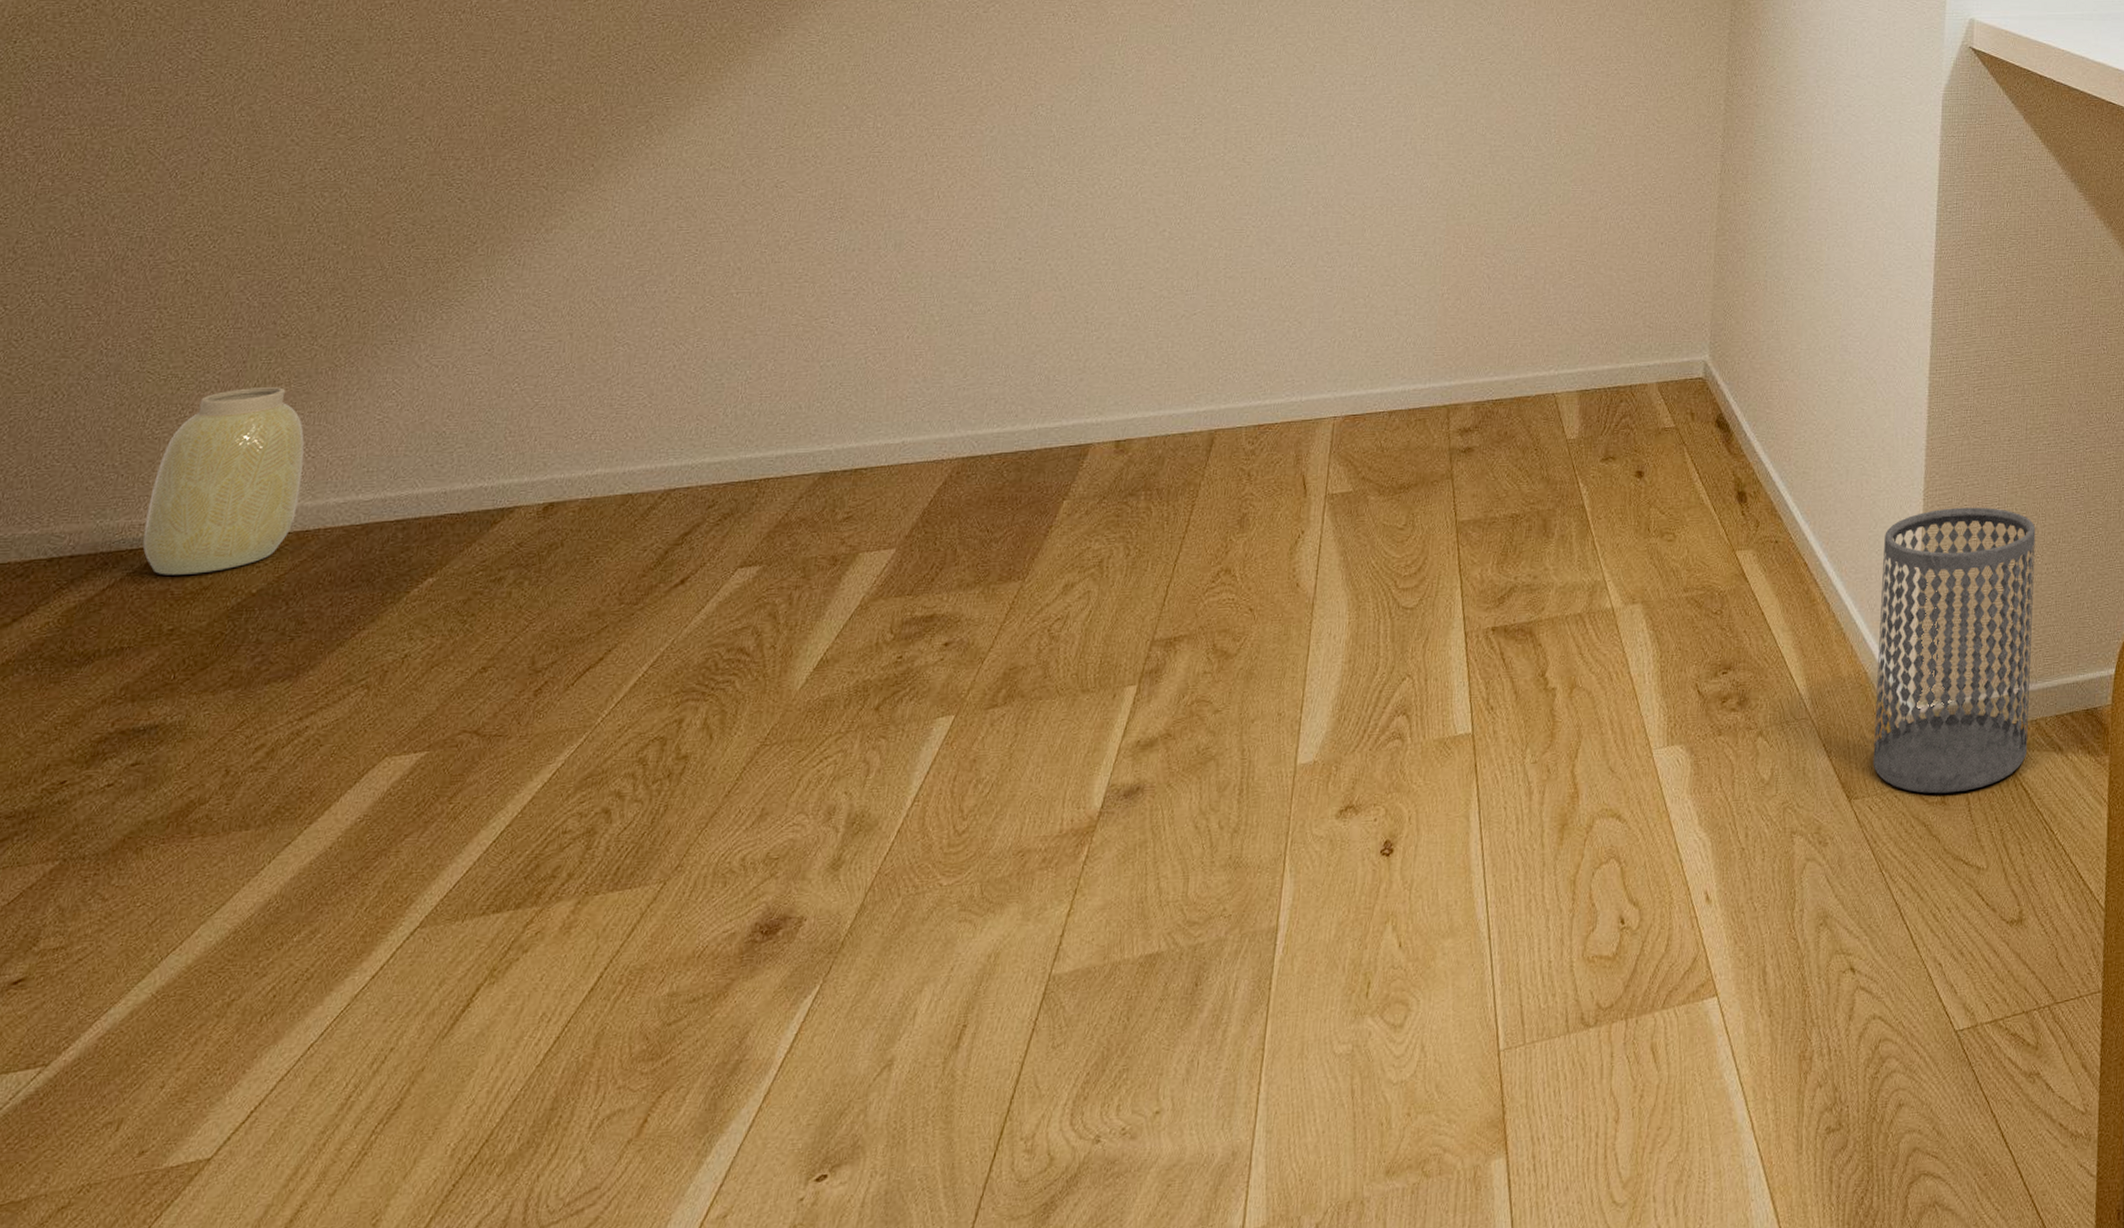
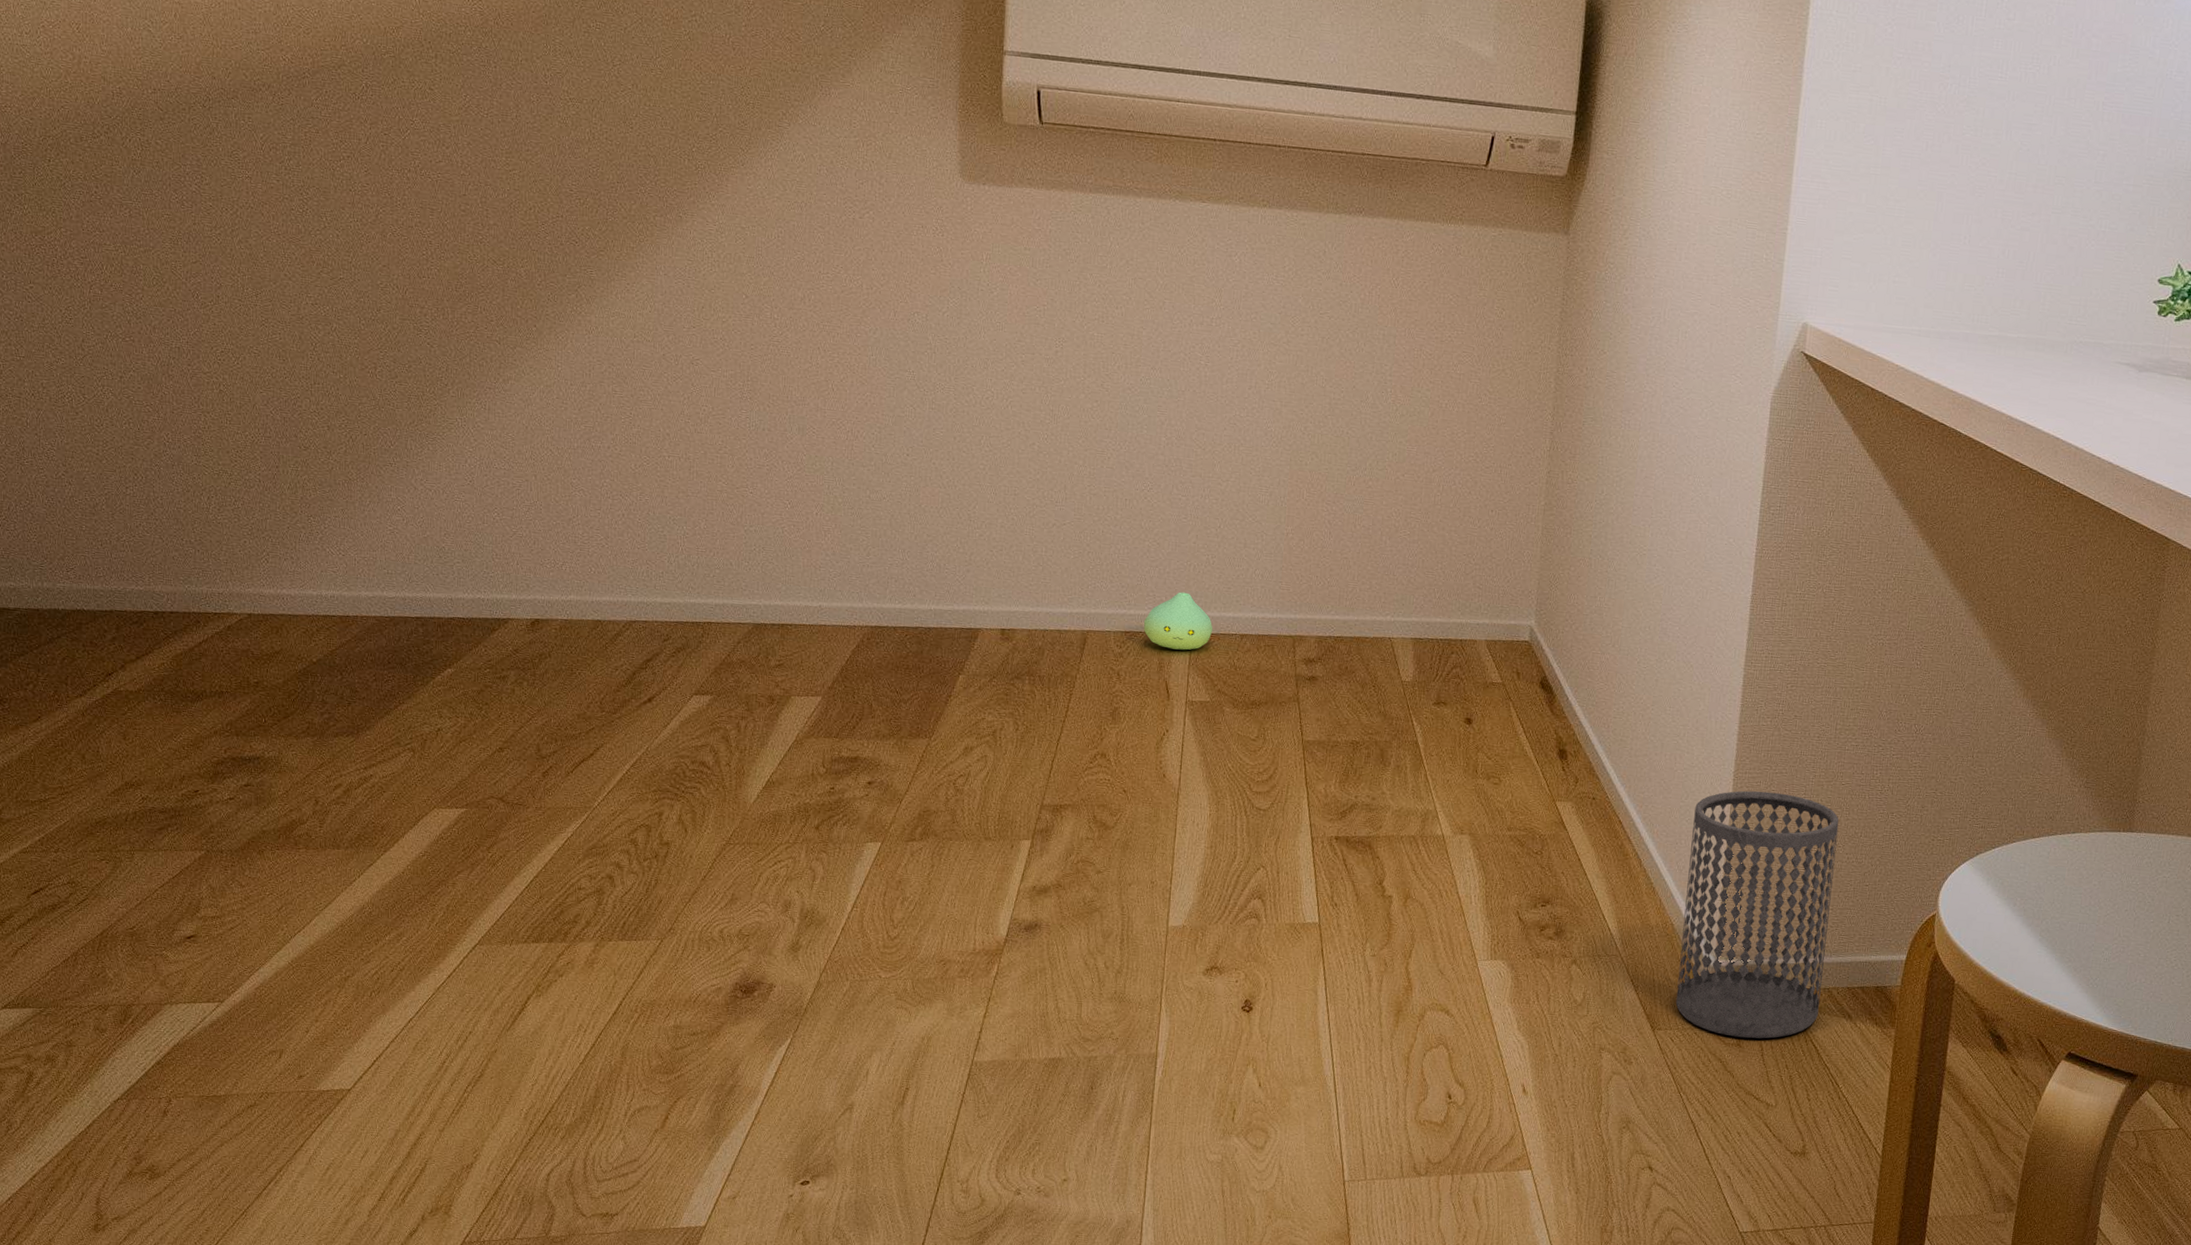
vase: present [142,387,305,575] -> none [222,489,337,640]
plush toy: none [1280,372,1359,438] -> present [1144,592,1213,650]

